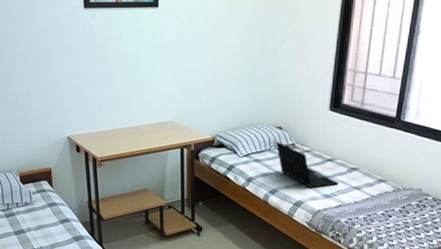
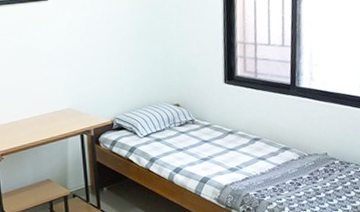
laptop: present [275,141,339,188] -> none [174,119,243,163]

